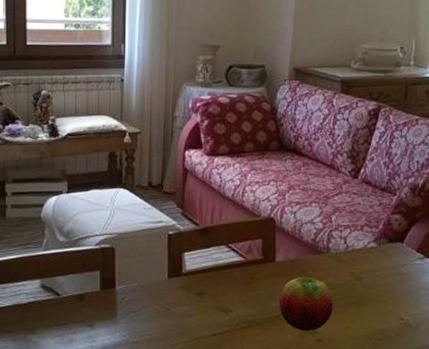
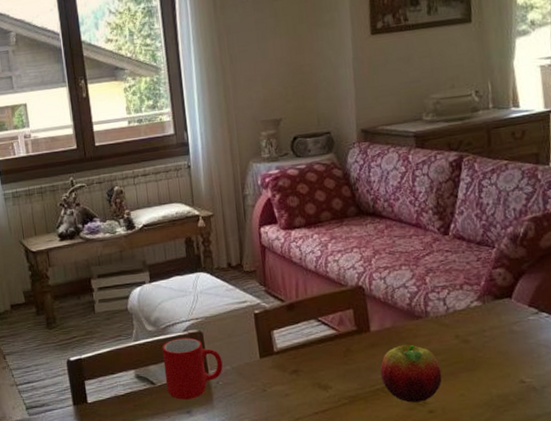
cup: none [71,252,131,313] -> present [162,337,223,400]

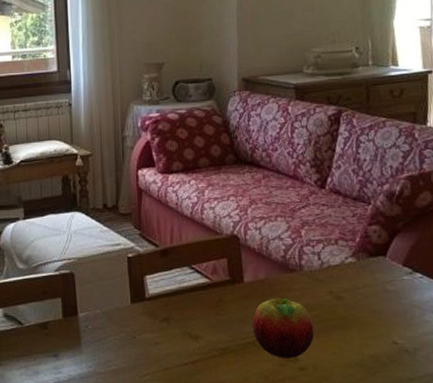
cup: present [162,337,223,400] -> none [32,278,93,342]

